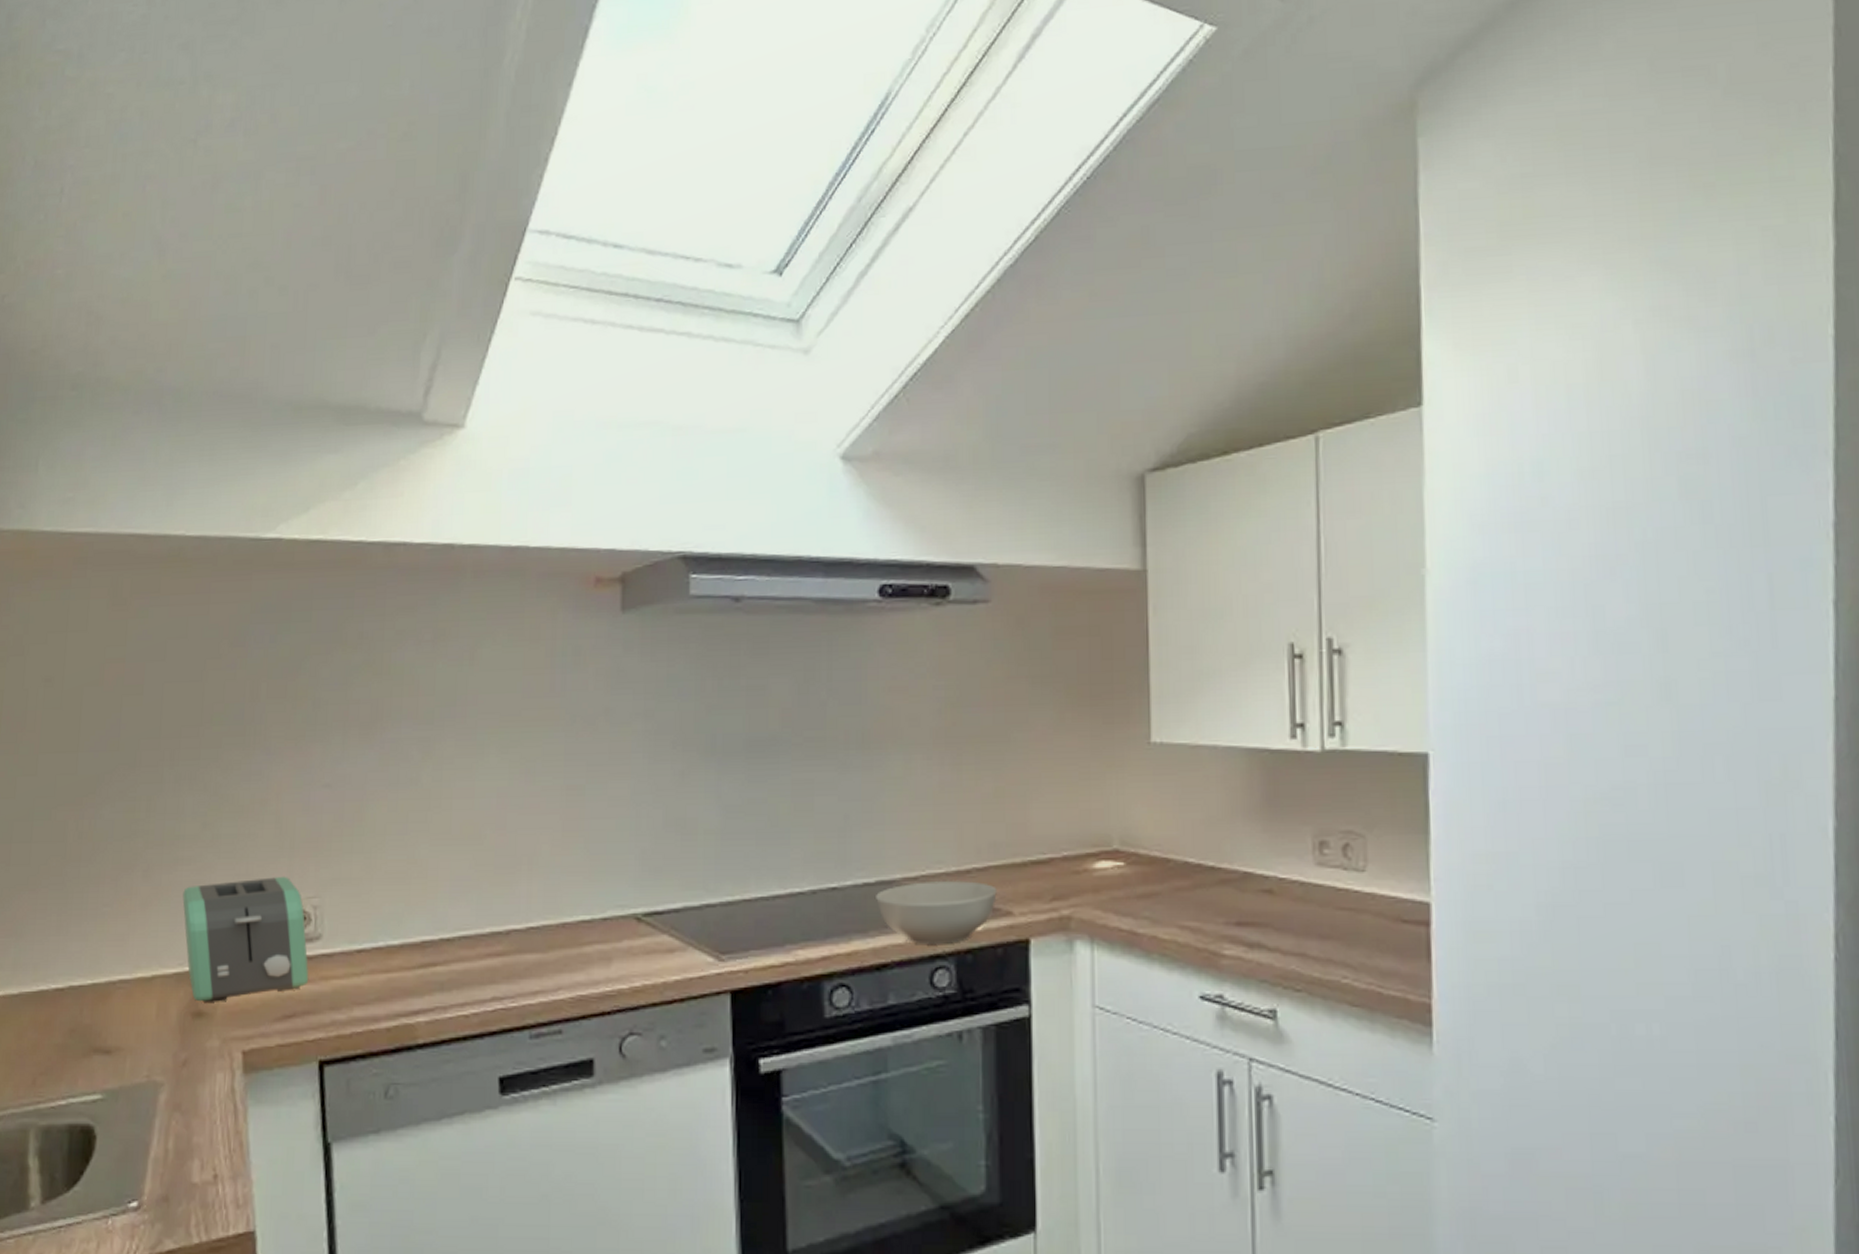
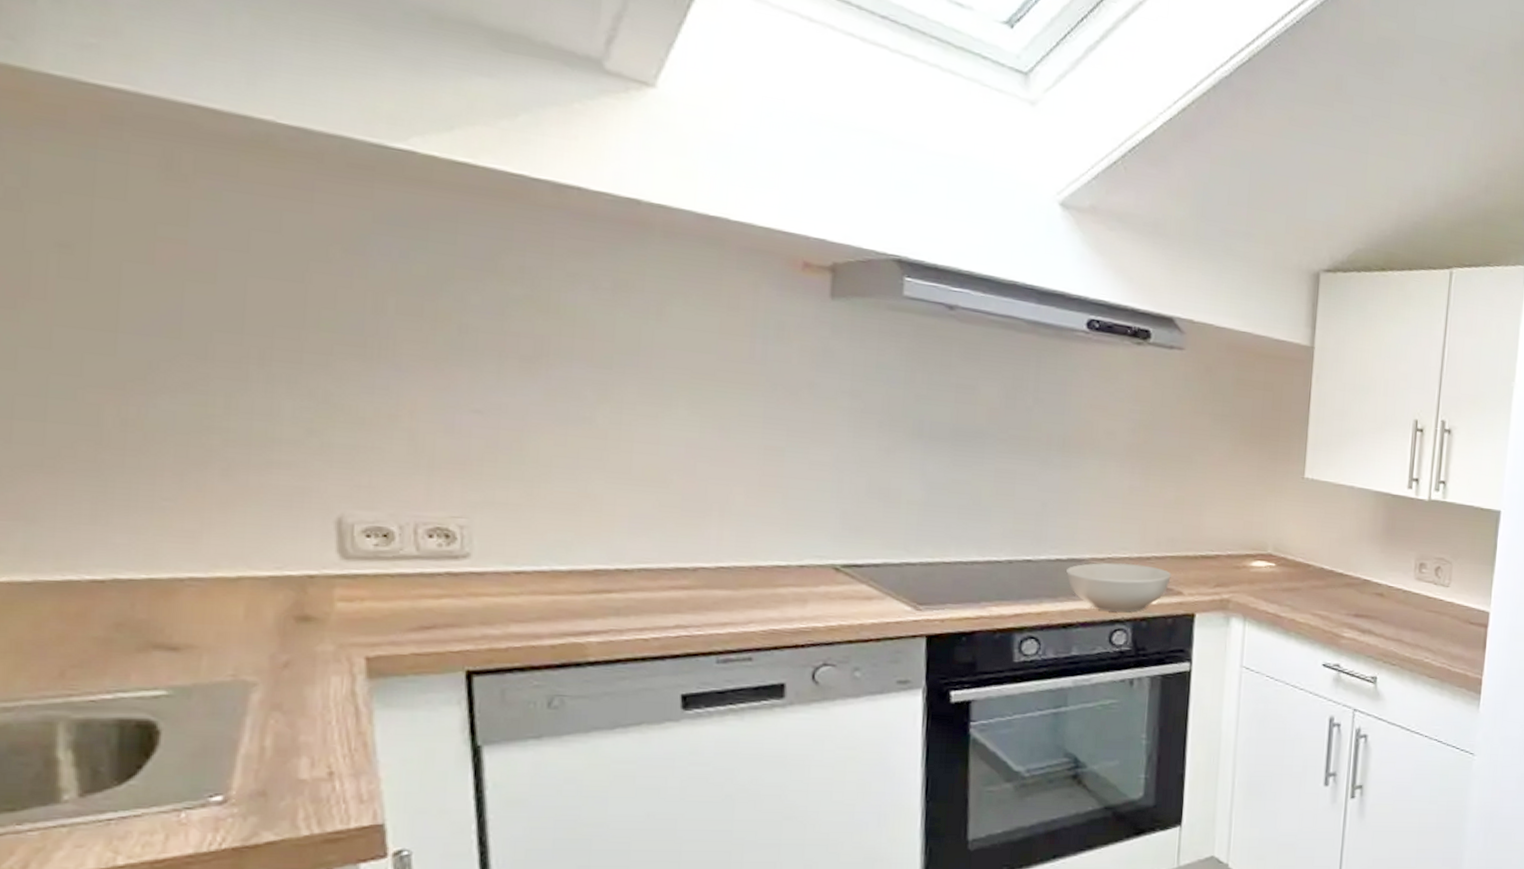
toaster: present [182,876,309,1004] -> none [280,491,454,609]

